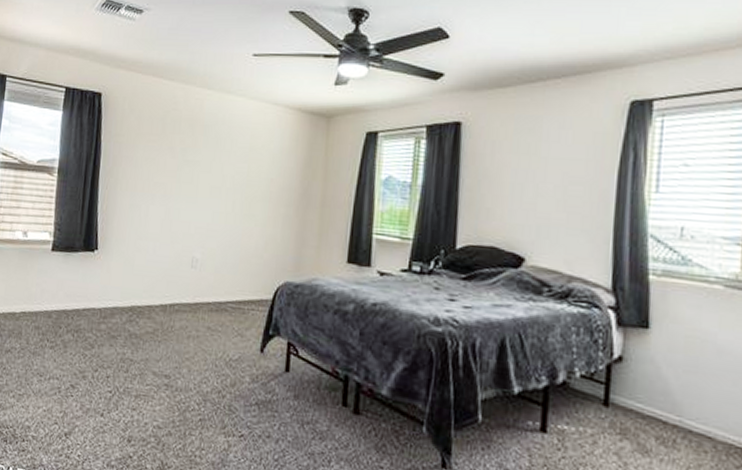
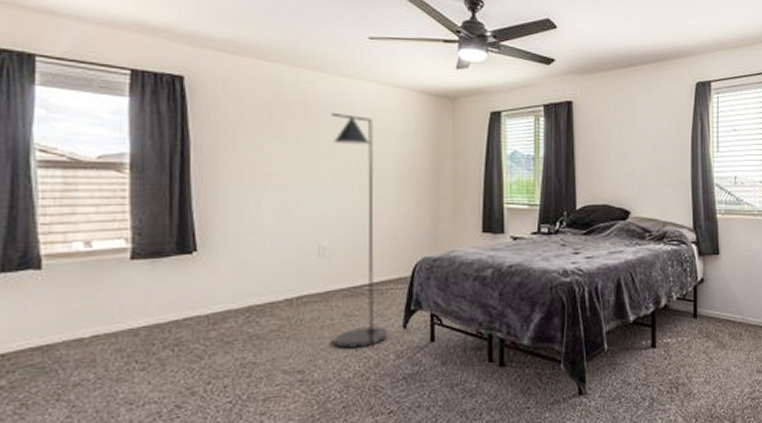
floor lamp: none [198,128,250,364] -> present [331,112,388,348]

